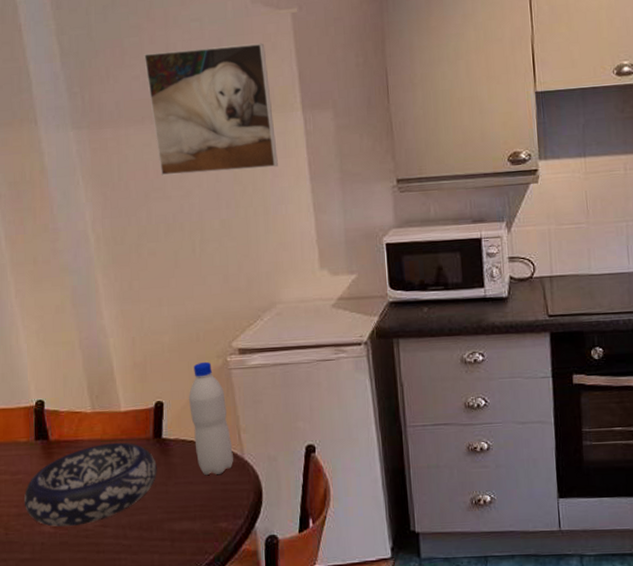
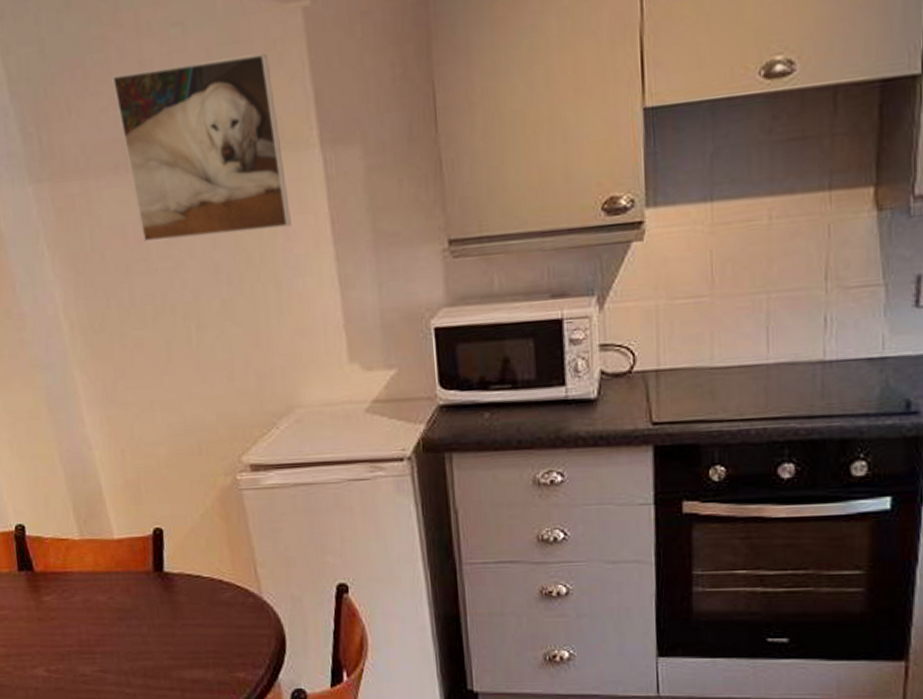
decorative bowl: present [23,442,157,527] -> none [11,575,160,671]
water bottle: present [188,361,233,476] -> none [192,480,250,618]

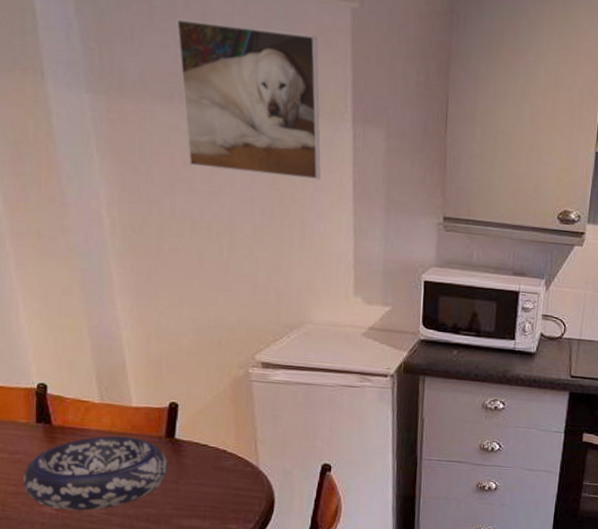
decorative bowl: none [11,575,160,671] -> present [22,436,168,511]

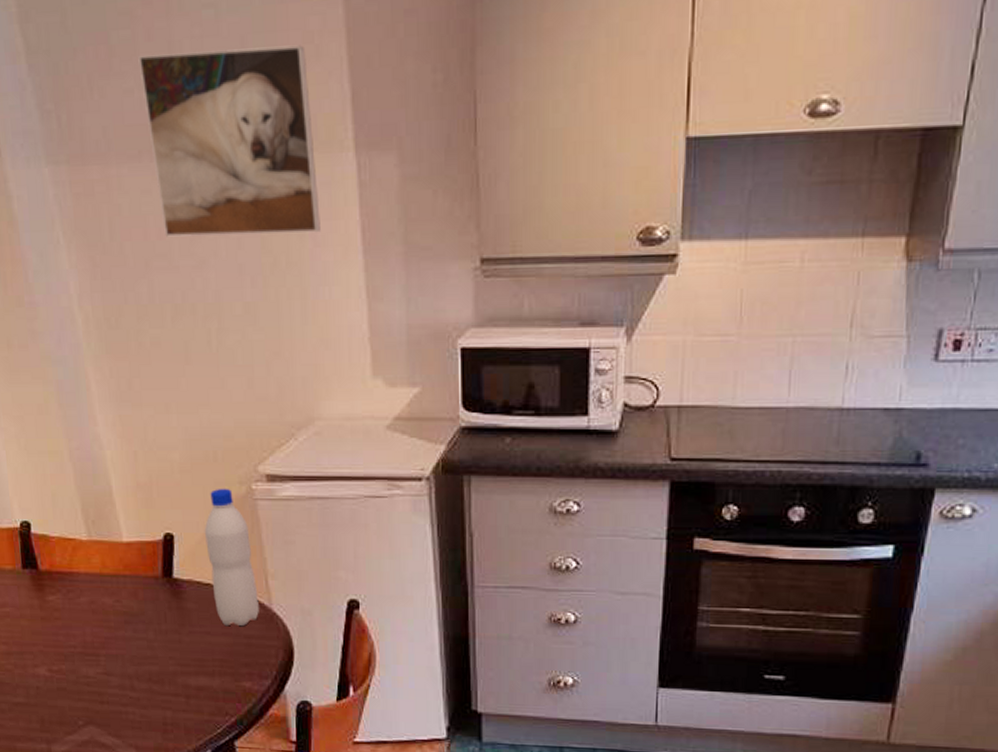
decorative bowl: present [22,436,168,511] -> none [13,578,168,672]
water bottle: none [205,369,248,480] -> present [204,488,259,627]

